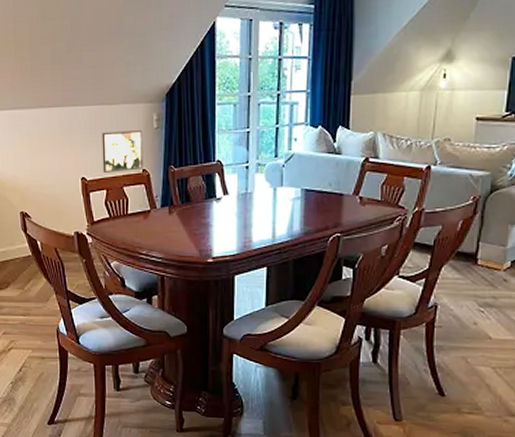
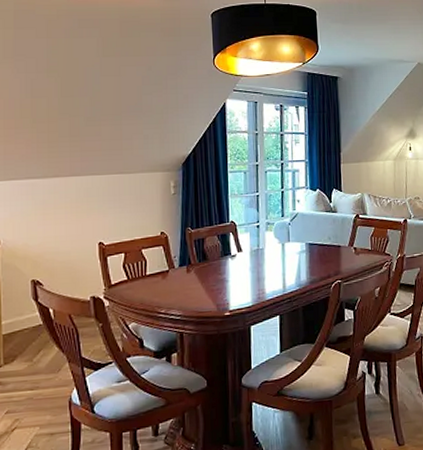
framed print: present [102,129,144,173] -> none [120,195,162,237]

